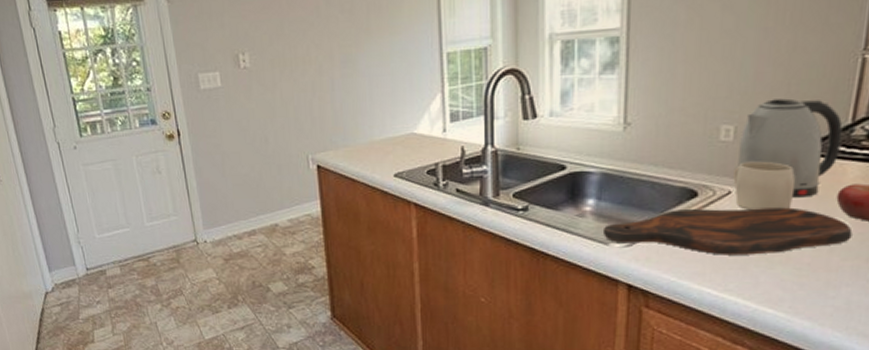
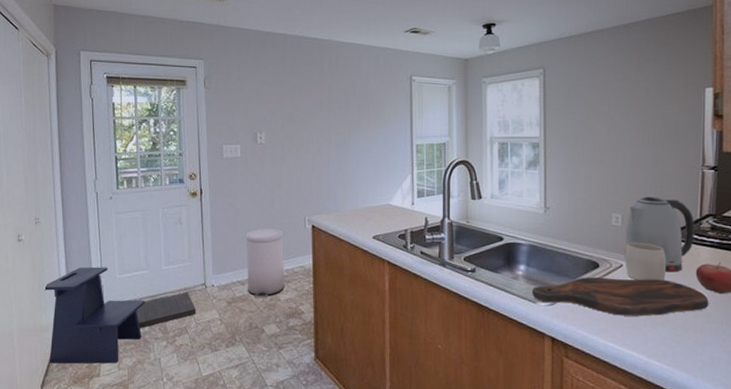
step stool: none [18,226,133,332] -> present [43,267,146,364]
doormat: none [123,250,190,292] -> present [136,291,196,329]
pedal bin: none [237,171,289,254] -> present [245,228,284,299]

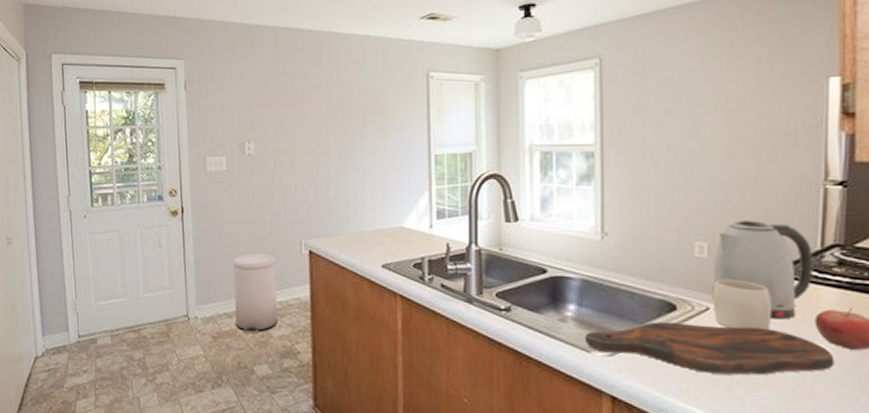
step stool: present [43,267,146,364] -> none [16,292,123,401]
doormat: present [136,291,196,329] -> none [113,323,178,363]

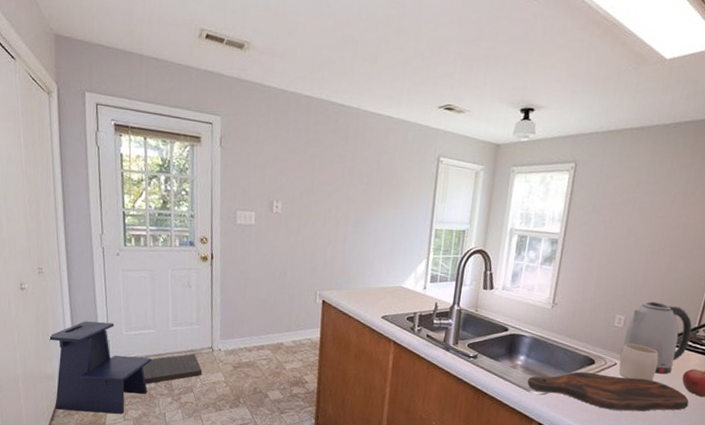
step stool: none [16,292,123,401] -> present [48,321,152,414]
doormat: none [113,323,178,363] -> present [143,353,202,384]
pedal bin: present [232,253,277,334] -> none [254,298,293,366]

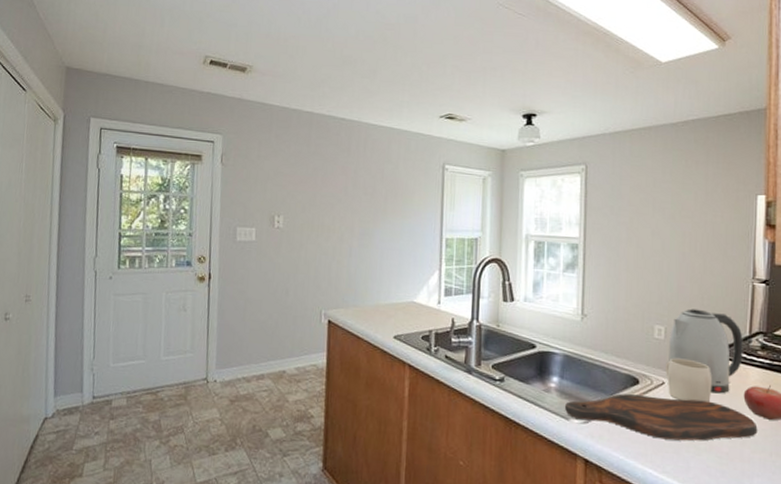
step stool: present [48,321,152,414] -> none [27,352,140,463]
doormat: present [143,353,202,384] -> none [128,386,195,425]

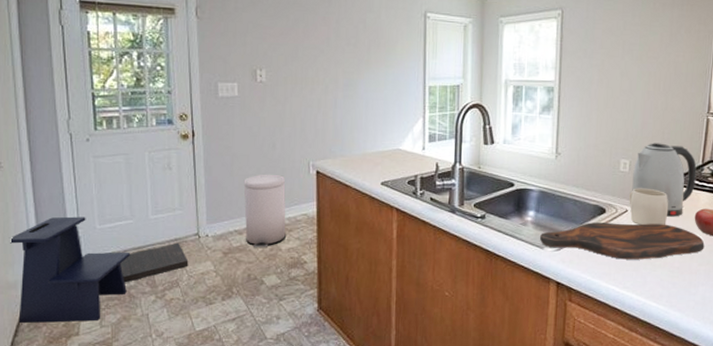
step stool: none [27,352,140,463] -> present [9,216,131,324]
doormat: none [128,386,195,425] -> present [120,242,189,283]
pedal bin: none [253,320,297,399] -> present [243,174,286,249]

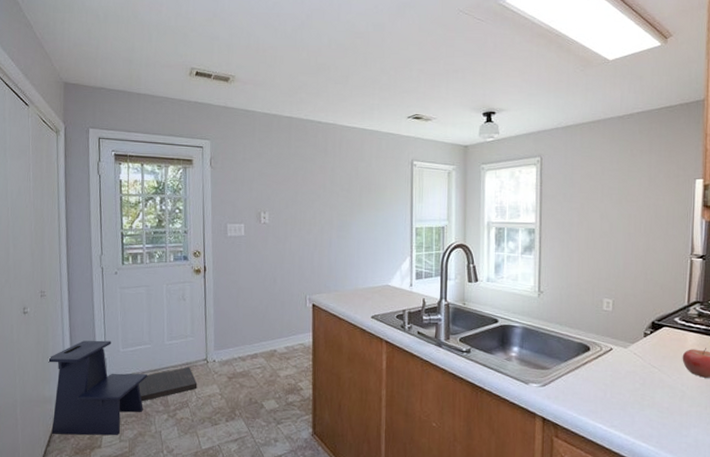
pedal bin: present [243,174,286,249] -> none [247,306,285,375]
cutting board: present [539,222,705,260] -> none [524,360,695,399]
mug: present [629,188,669,225] -> none [613,327,655,365]
kettle: present [632,143,697,217] -> none [616,283,682,357]

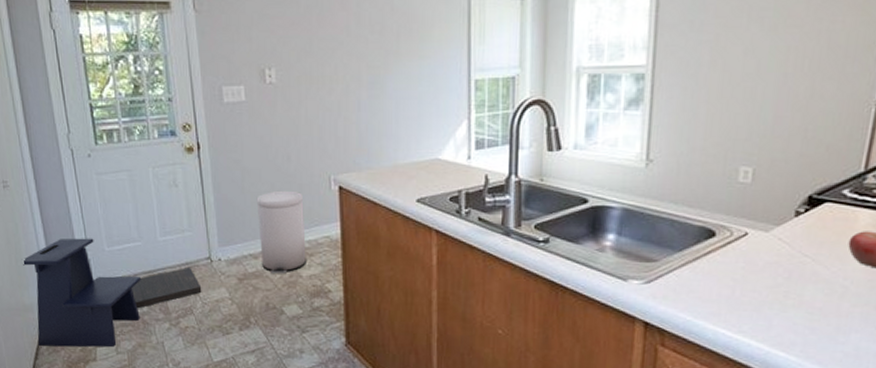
pedal bin: none [247,306,285,375] -> present [256,190,306,275]

